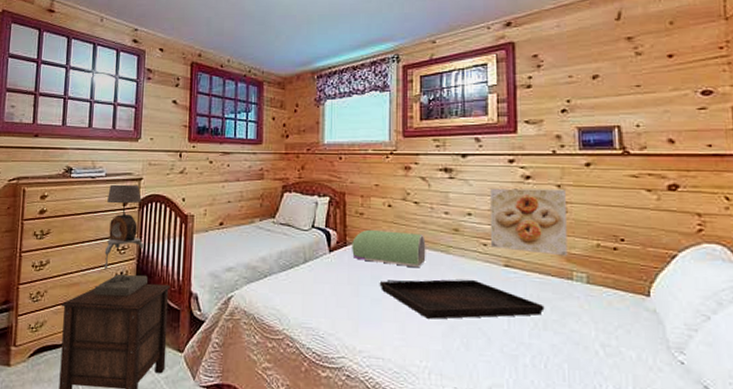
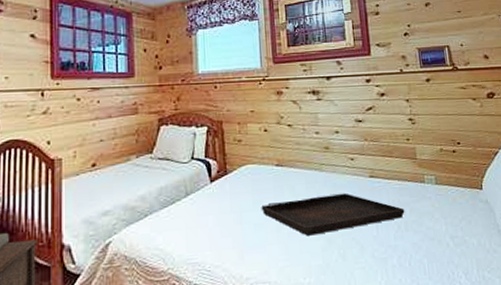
cushion: present [352,229,426,267] -> none [232,154,302,188]
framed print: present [489,188,568,256] -> none [353,103,419,163]

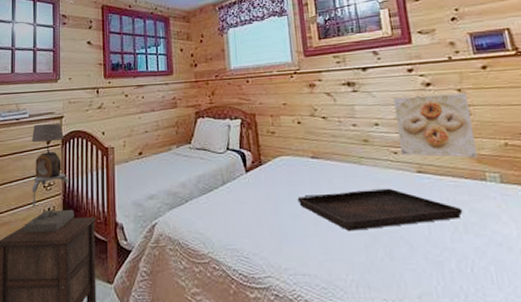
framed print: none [353,103,419,163] -> present [393,93,478,158]

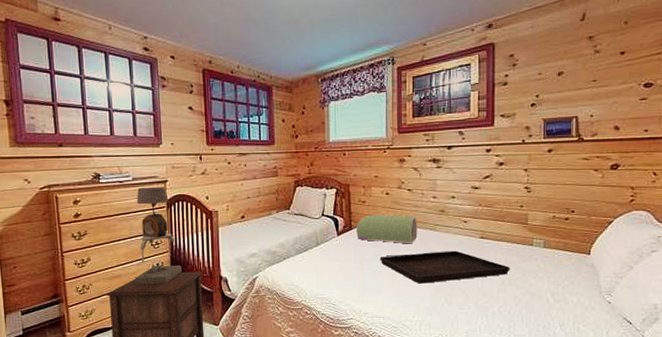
cushion: none [267,147,340,180] -> present [356,214,418,243]
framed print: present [393,93,478,158] -> none [469,173,531,227]

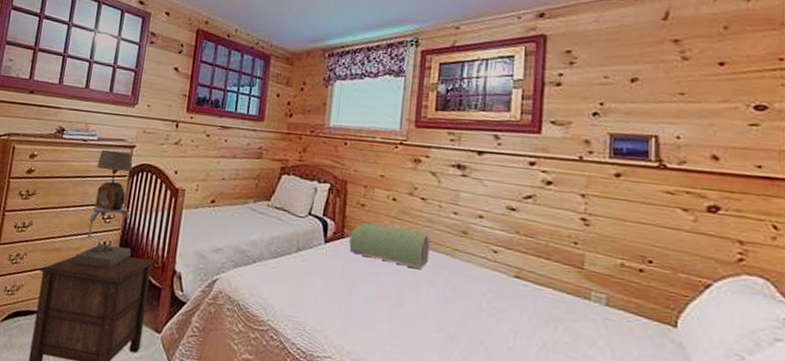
serving tray: present [380,250,510,284] -> none [375,279,556,335]

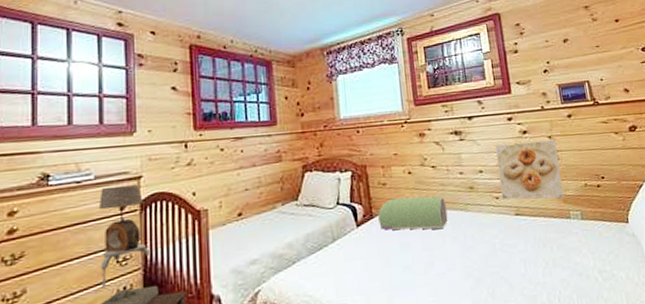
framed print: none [501,191,590,273] -> present [495,140,564,200]

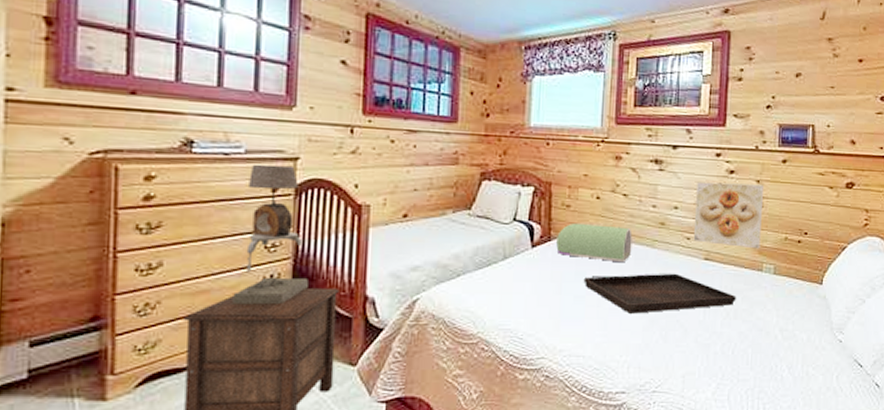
serving tray: none [408,231,552,277] -> present [583,273,737,314]

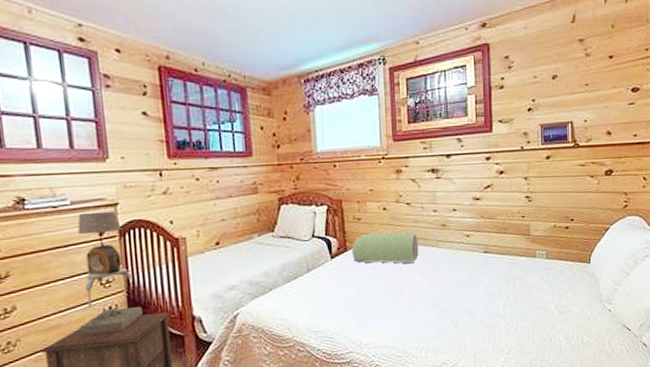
serving tray: present [583,273,737,314] -> none [379,267,515,307]
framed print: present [693,182,763,249] -> none [471,181,532,239]

